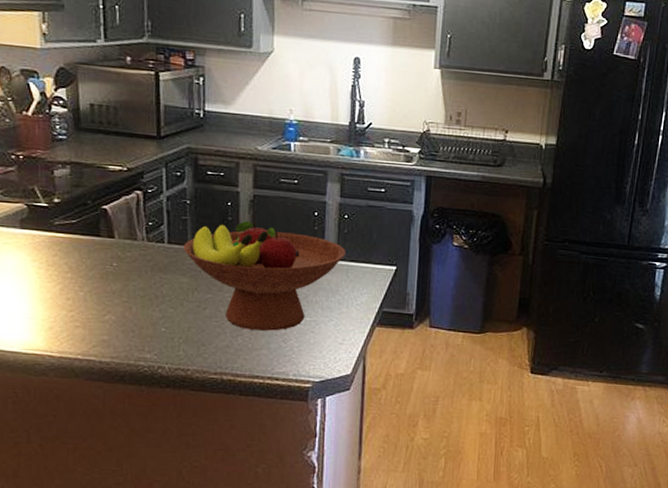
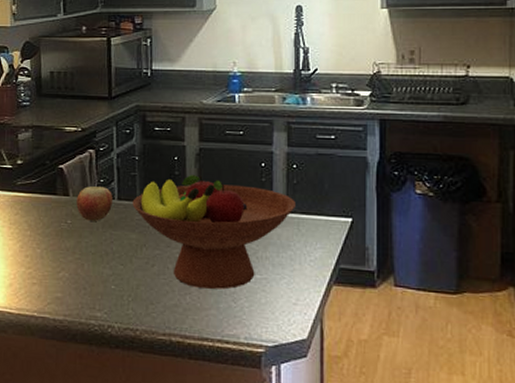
apple: none [123,229,162,265] -> present [76,186,112,221]

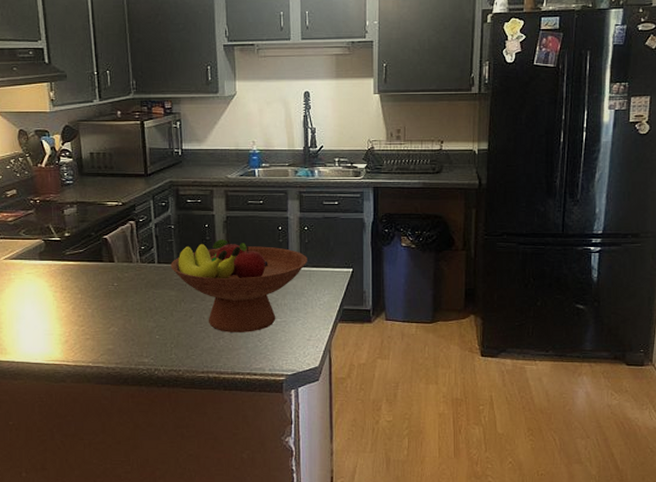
apple: present [76,186,112,221] -> none [121,253,153,283]

